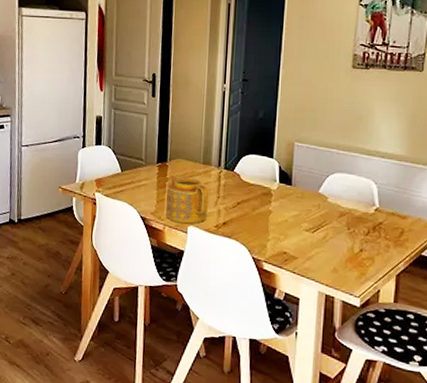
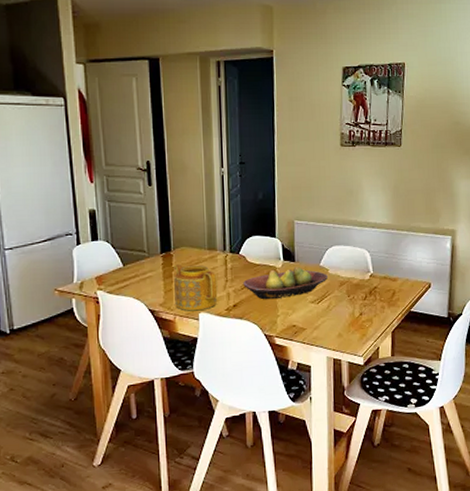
fruit bowl: none [235,190,327,222] -> present [243,266,329,300]

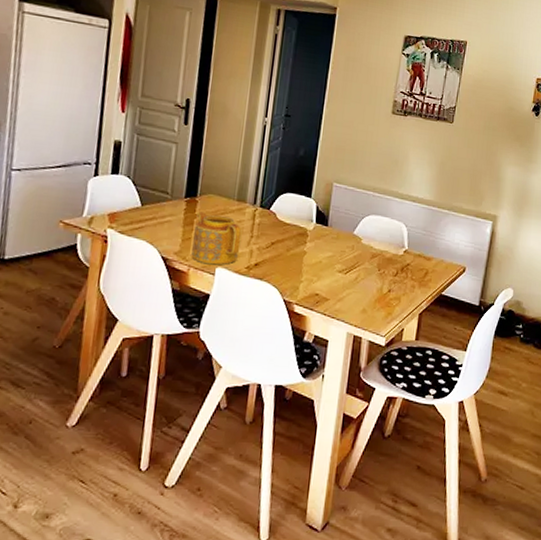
fruit bowl: present [243,266,329,300] -> none [269,230,361,263]

